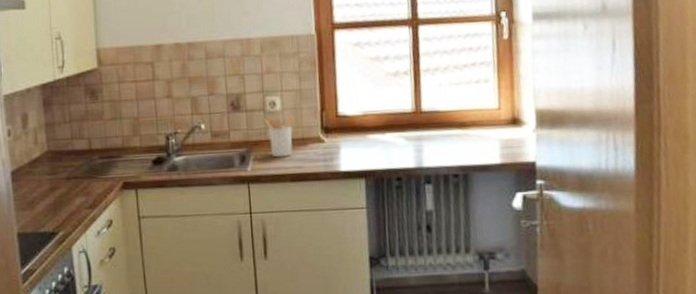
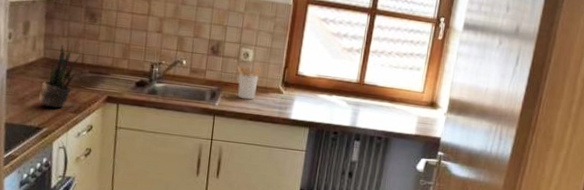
potted plant: none [49,132,88,207] -> present [39,44,81,109]

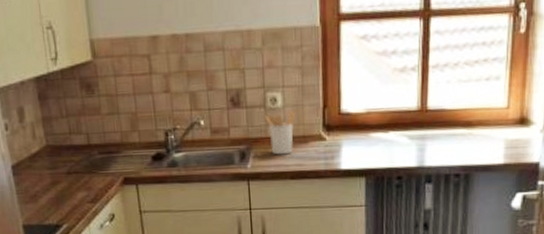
potted plant: present [39,44,81,109] -> none [51,126,86,201]

